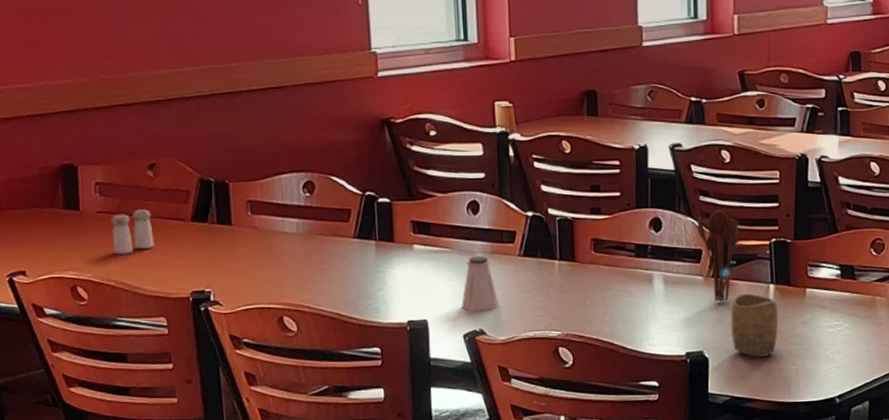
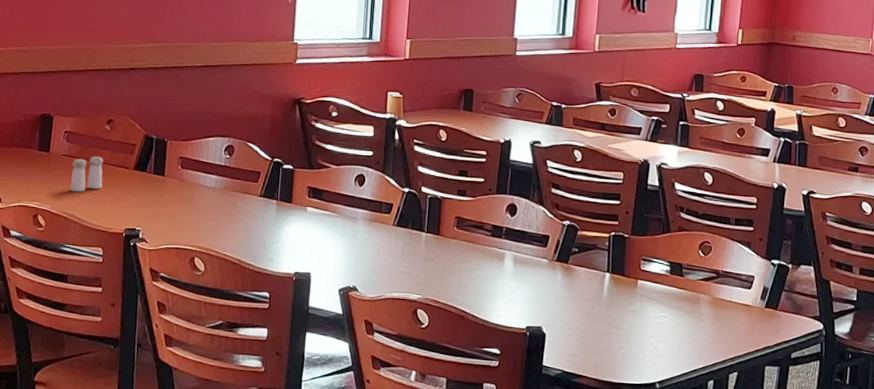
saltshaker: present [462,256,500,312] -> none [340,222,372,271]
utensil holder: present [697,210,740,302] -> none [547,202,583,284]
cup: present [731,293,778,357] -> none [568,278,612,338]

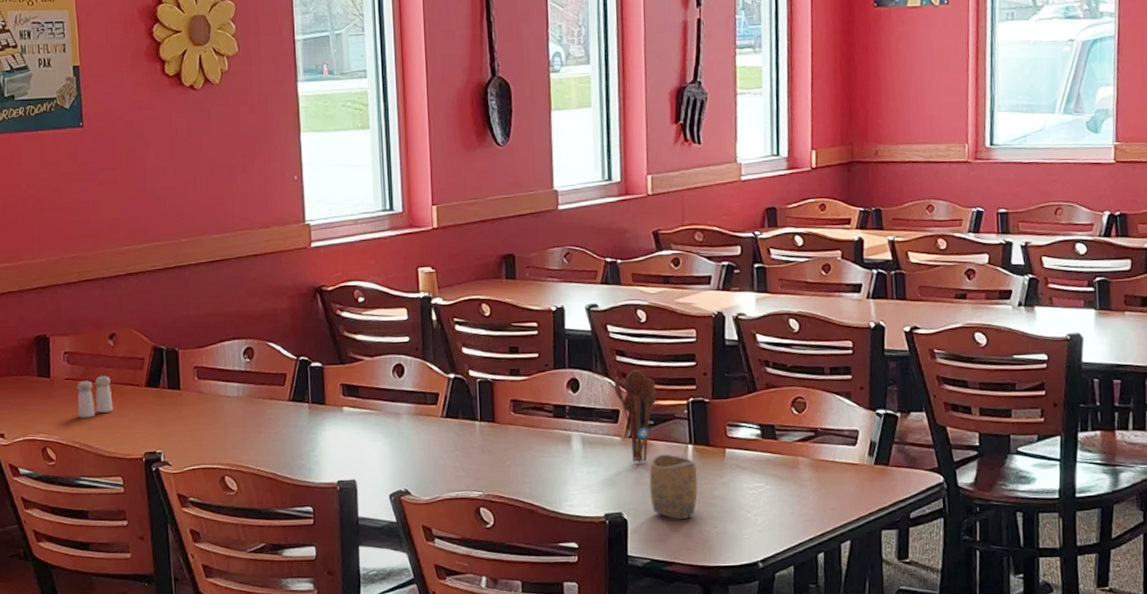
utensil holder: none [547,202,583,284] -> present [614,370,657,463]
cup: none [568,278,612,338] -> present [649,454,698,519]

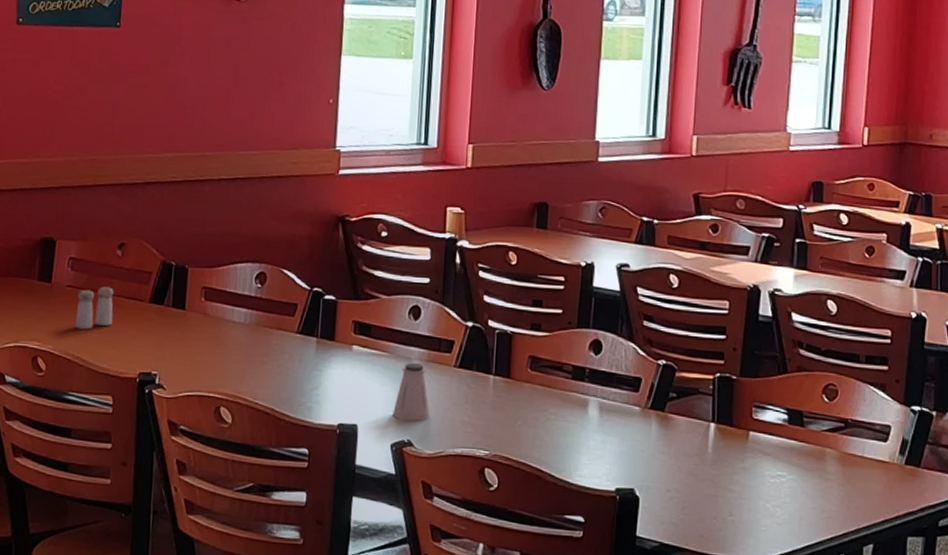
saltshaker: none [388,418,423,472] -> present [393,363,430,422]
utensil holder: present [614,370,657,463] -> none [638,337,682,437]
cup: present [649,454,698,519] -> none [666,430,718,503]

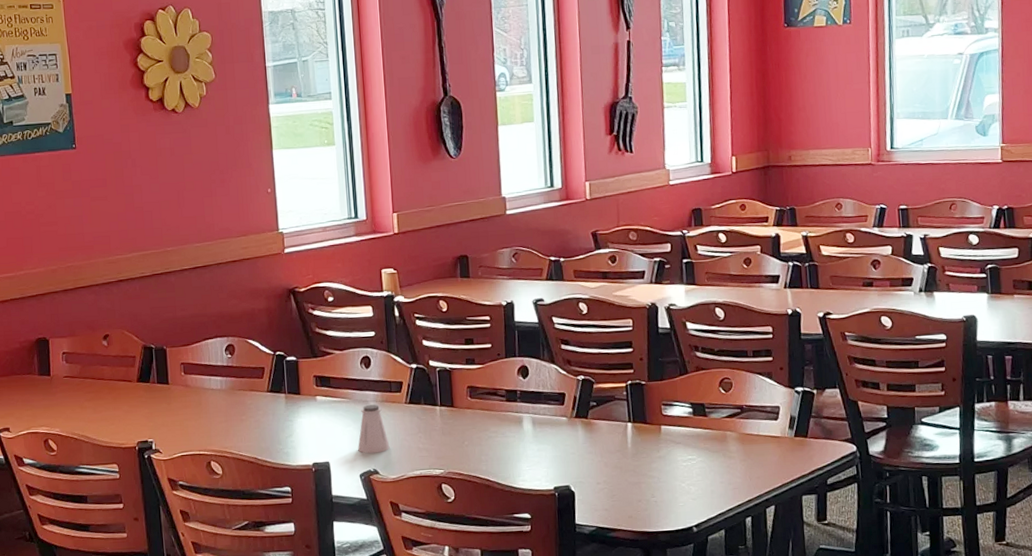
salt and pepper shaker: present [76,287,114,330] -> none [74,373,108,412]

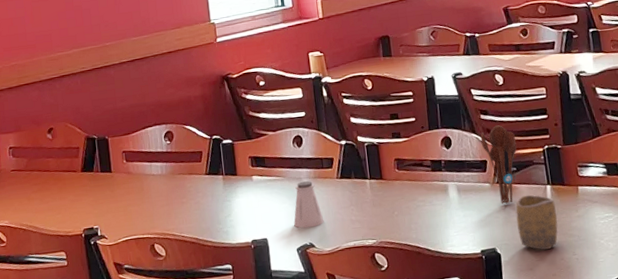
utensil holder: none [560,356,598,440] -> present [480,125,517,204]
cup: none [593,431,637,490] -> present [516,194,558,250]

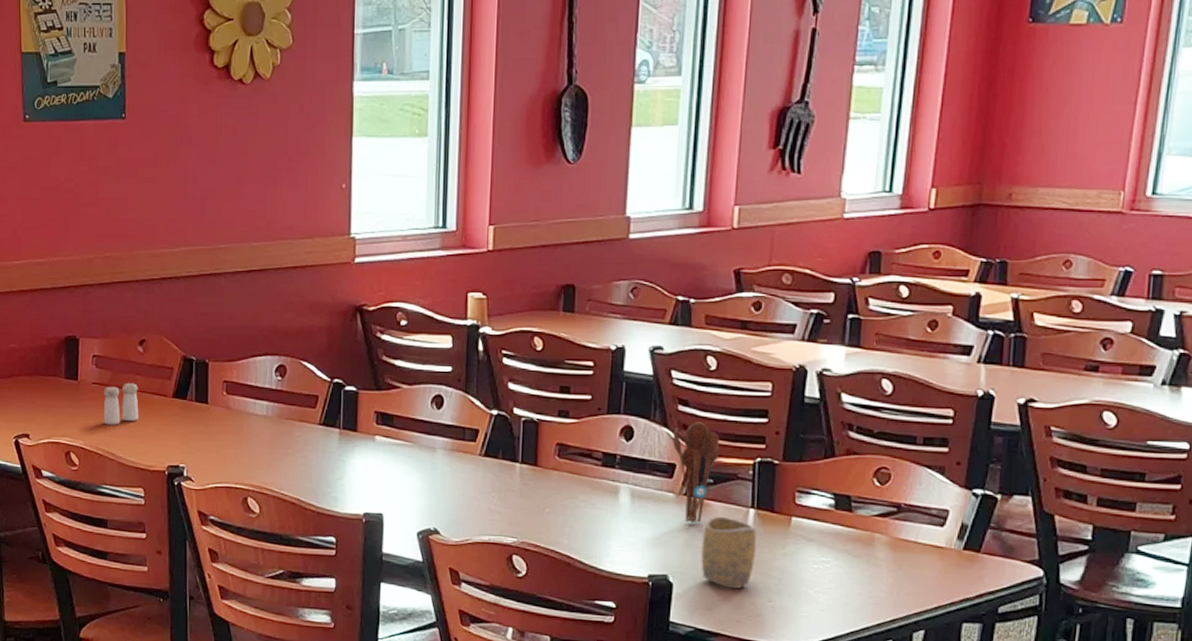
salt and pepper shaker: none [21,165,55,204] -> present [103,383,139,425]
saltshaker: present [294,181,324,228] -> none [418,452,456,510]

